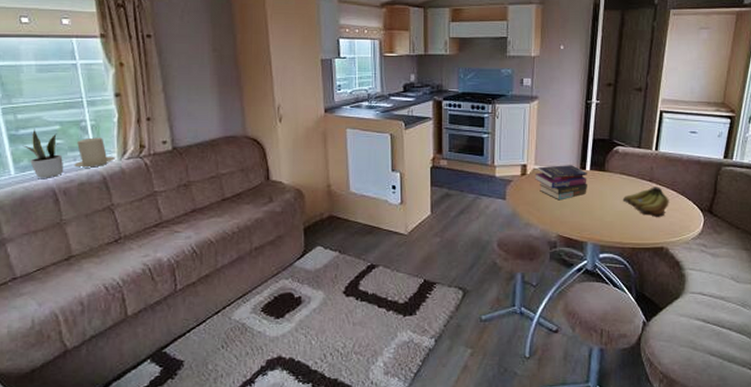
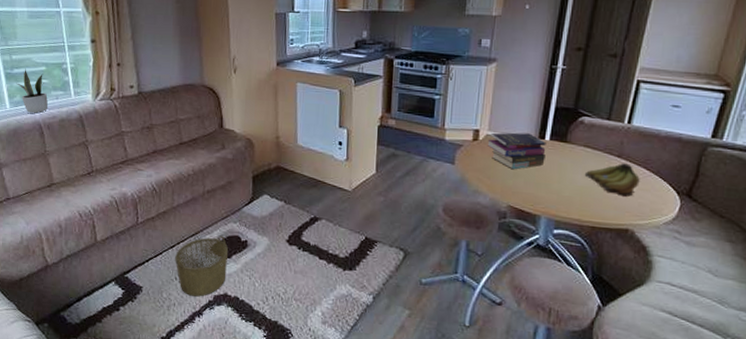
candle: present [74,137,115,168] -> none [56,79,90,106]
basket: none [221,294,281,364] -> present [175,235,229,297]

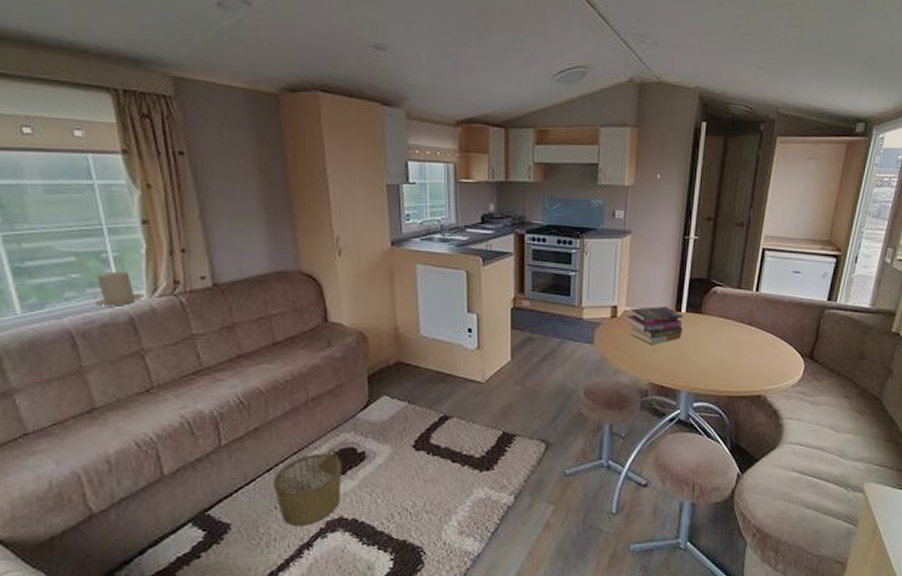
potted plant: present [16,69,48,114] -> none [30,261,82,319]
candle: none [56,79,90,106] -> present [94,271,144,307]
fruit: present [584,163,640,197] -> none [719,330,769,363]

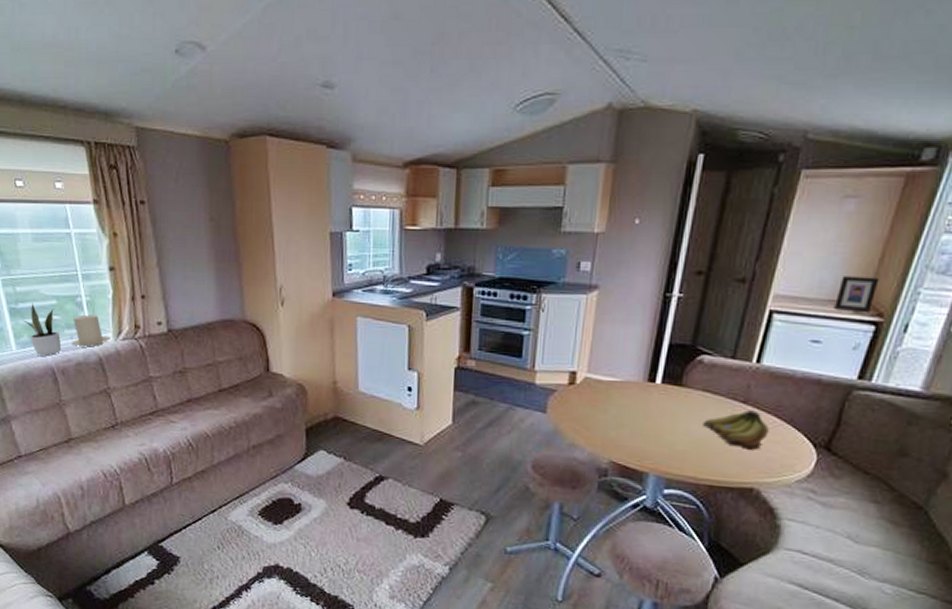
potted plant: none [30,261,82,319] -> present [22,303,62,356]
basket: present [273,449,343,526] -> none [217,498,280,569]
books: present [626,306,683,345] -> none [585,374,657,419]
fruit: none [719,330,769,363] -> present [702,410,769,450]
picture frame: none [807,220,836,247] -> present [834,276,880,312]

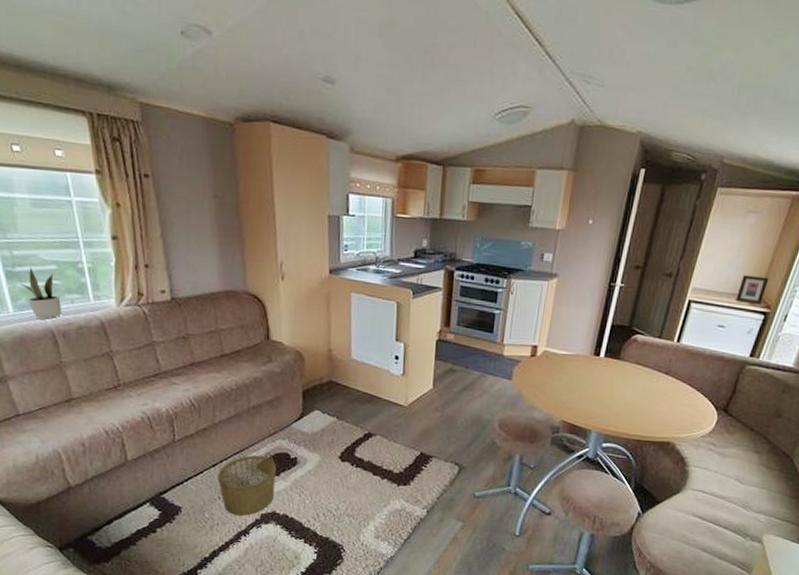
candle: present [71,314,110,347] -> none [72,280,113,312]
basket: none [217,498,280,569] -> present [218,453,277,516]
fruit: present [702,410,769,450] -> none [634,380,684,412]

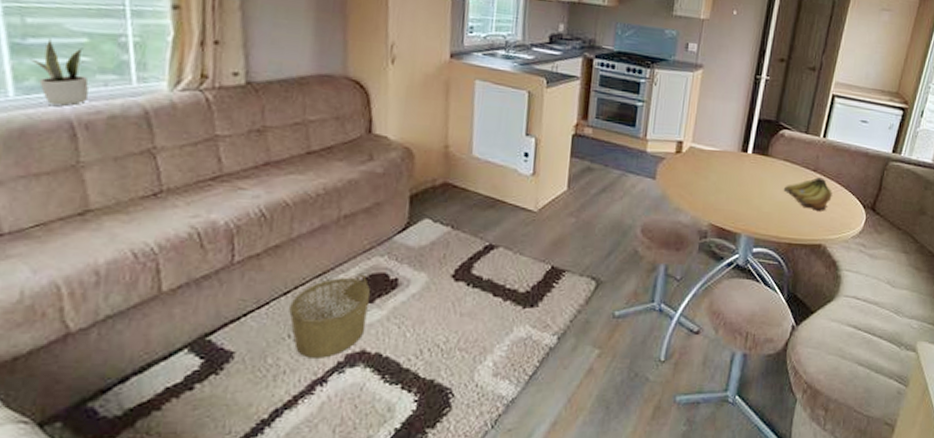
fruit: none [634,380,684,412] -> present [783,177,832,211]
picture frame: present [736,275,769,304] -> none [876,71,905,100]

